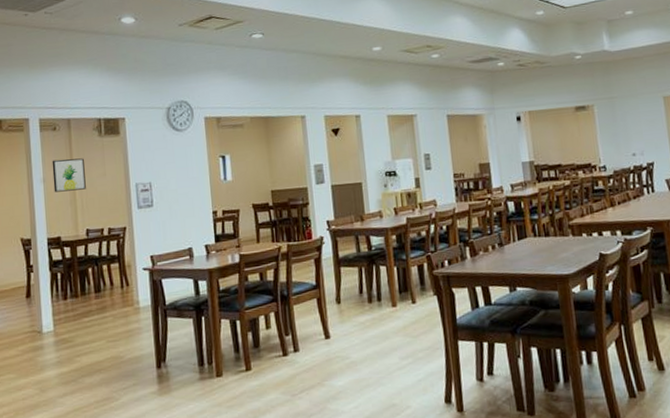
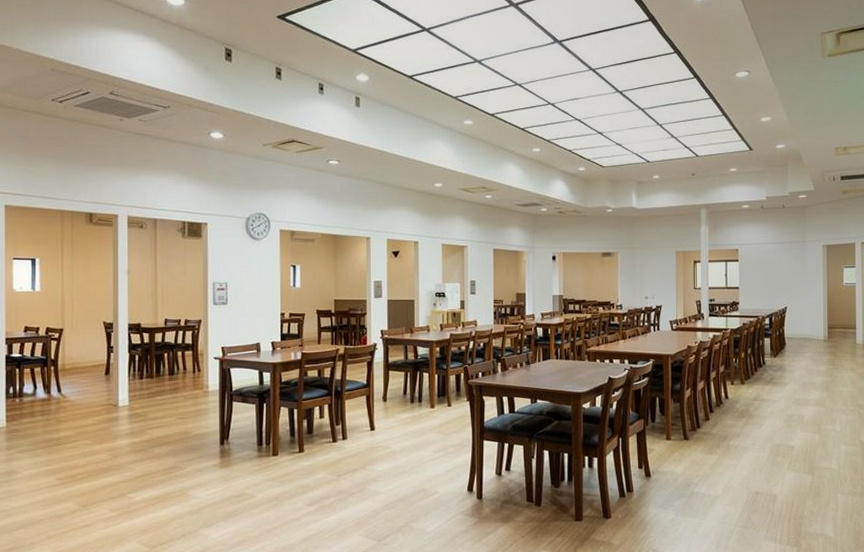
wall art: present [52,158,86,193] -> none [137,254,167,284]

